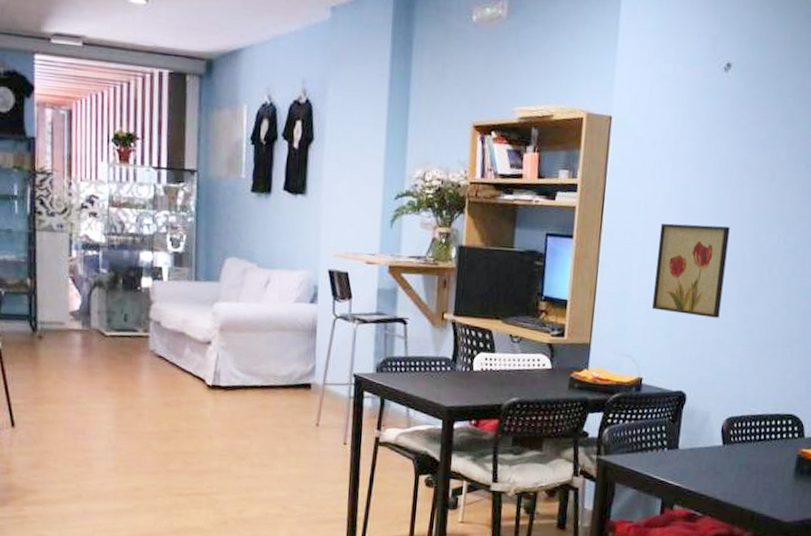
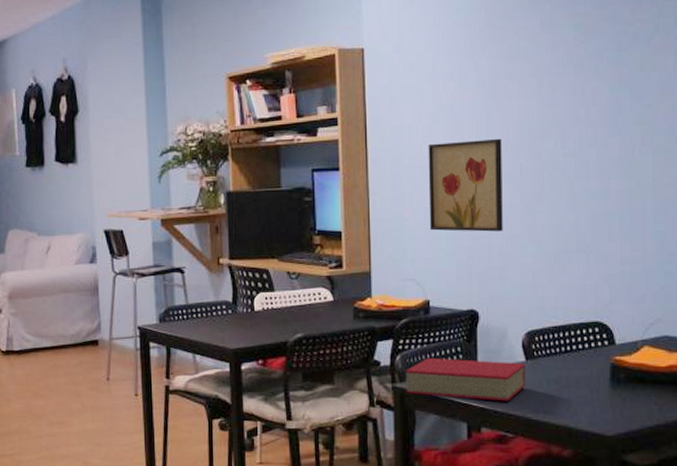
book: none [609,434,722,482] -> present [405,358,525,402]

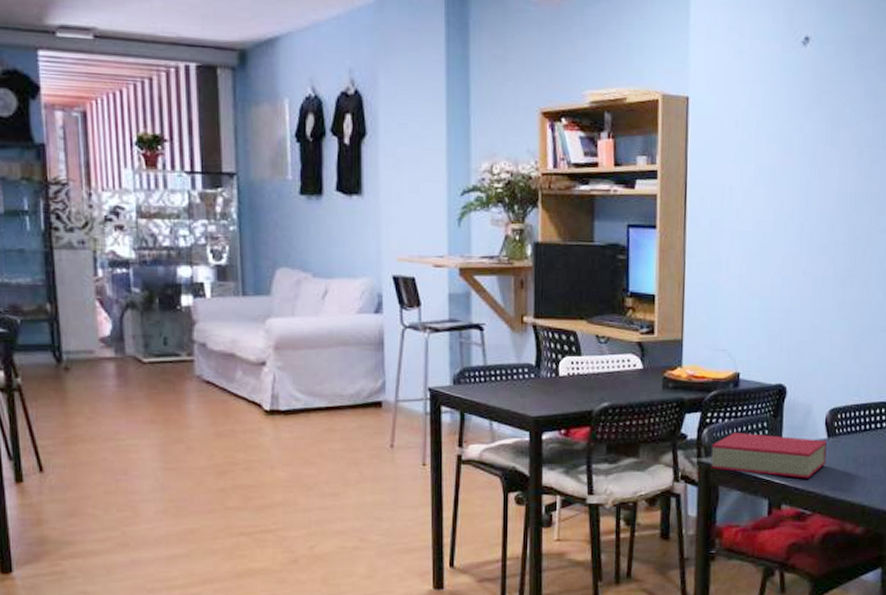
wall art: present [428,138,503,232] -> none [744,207,820,305]

